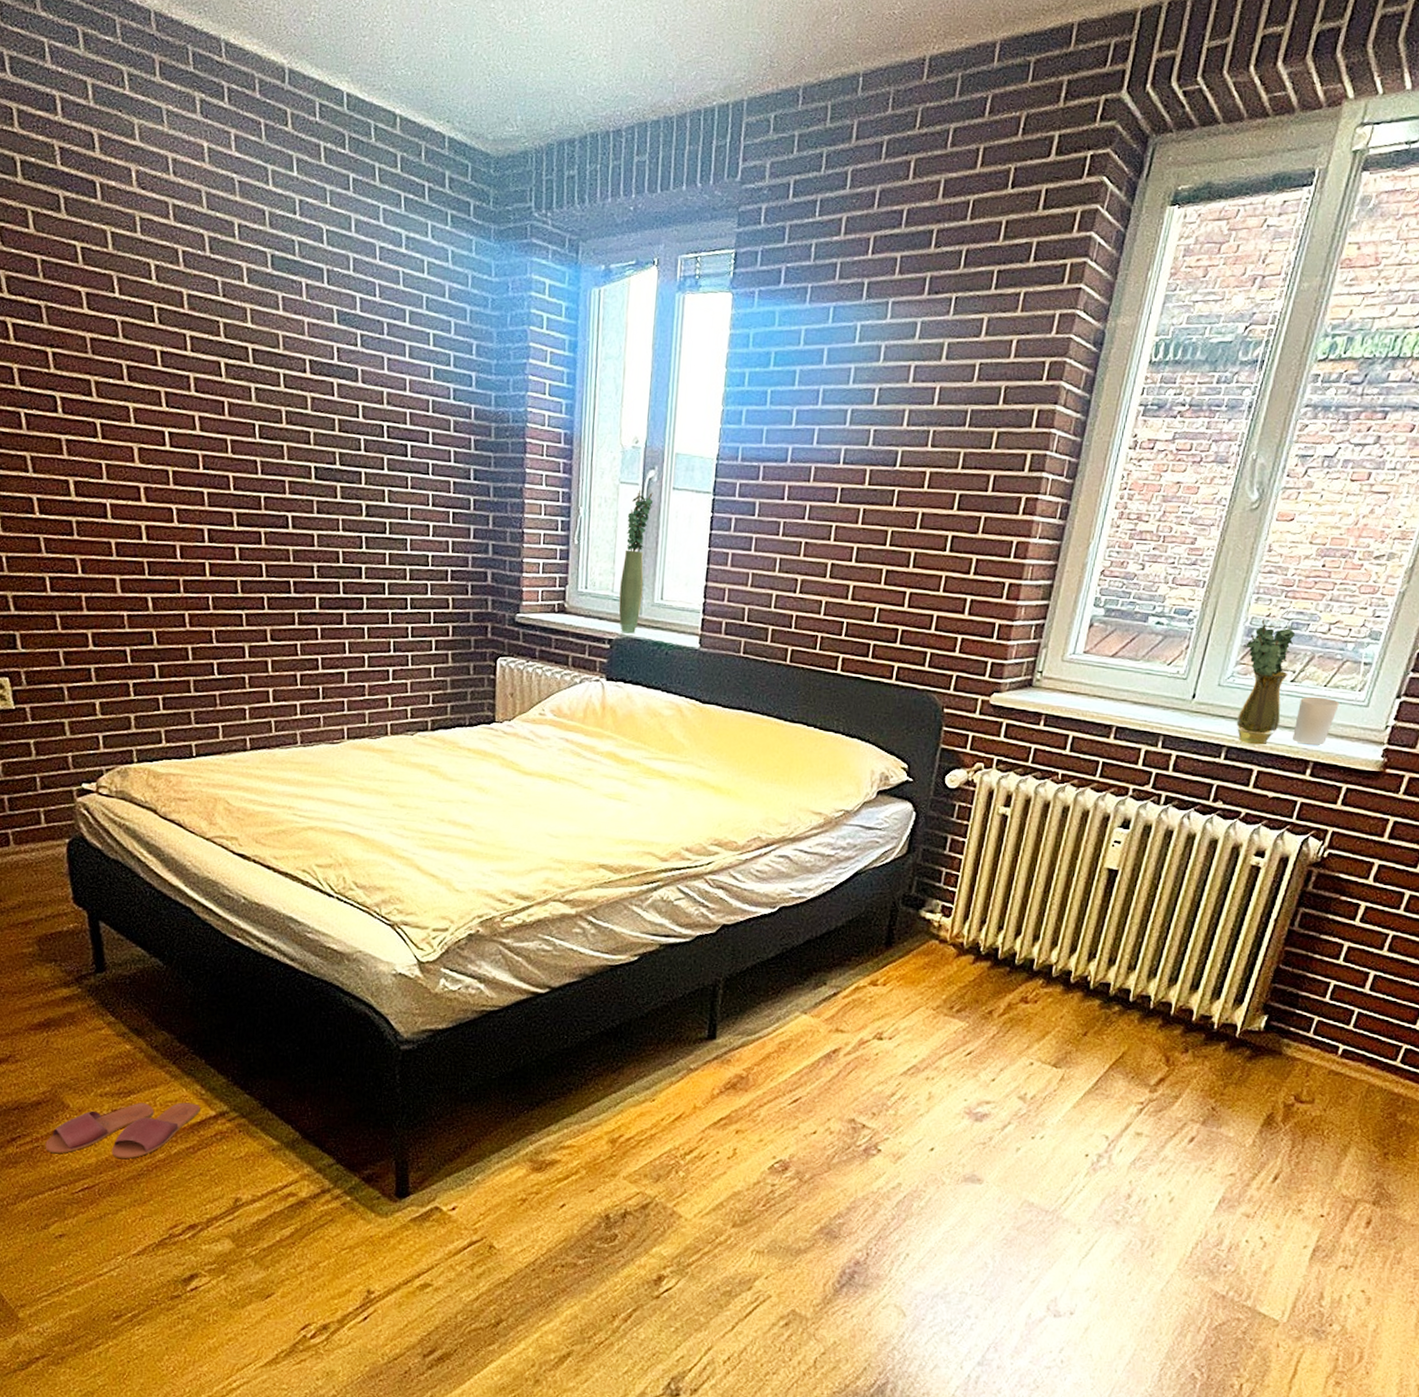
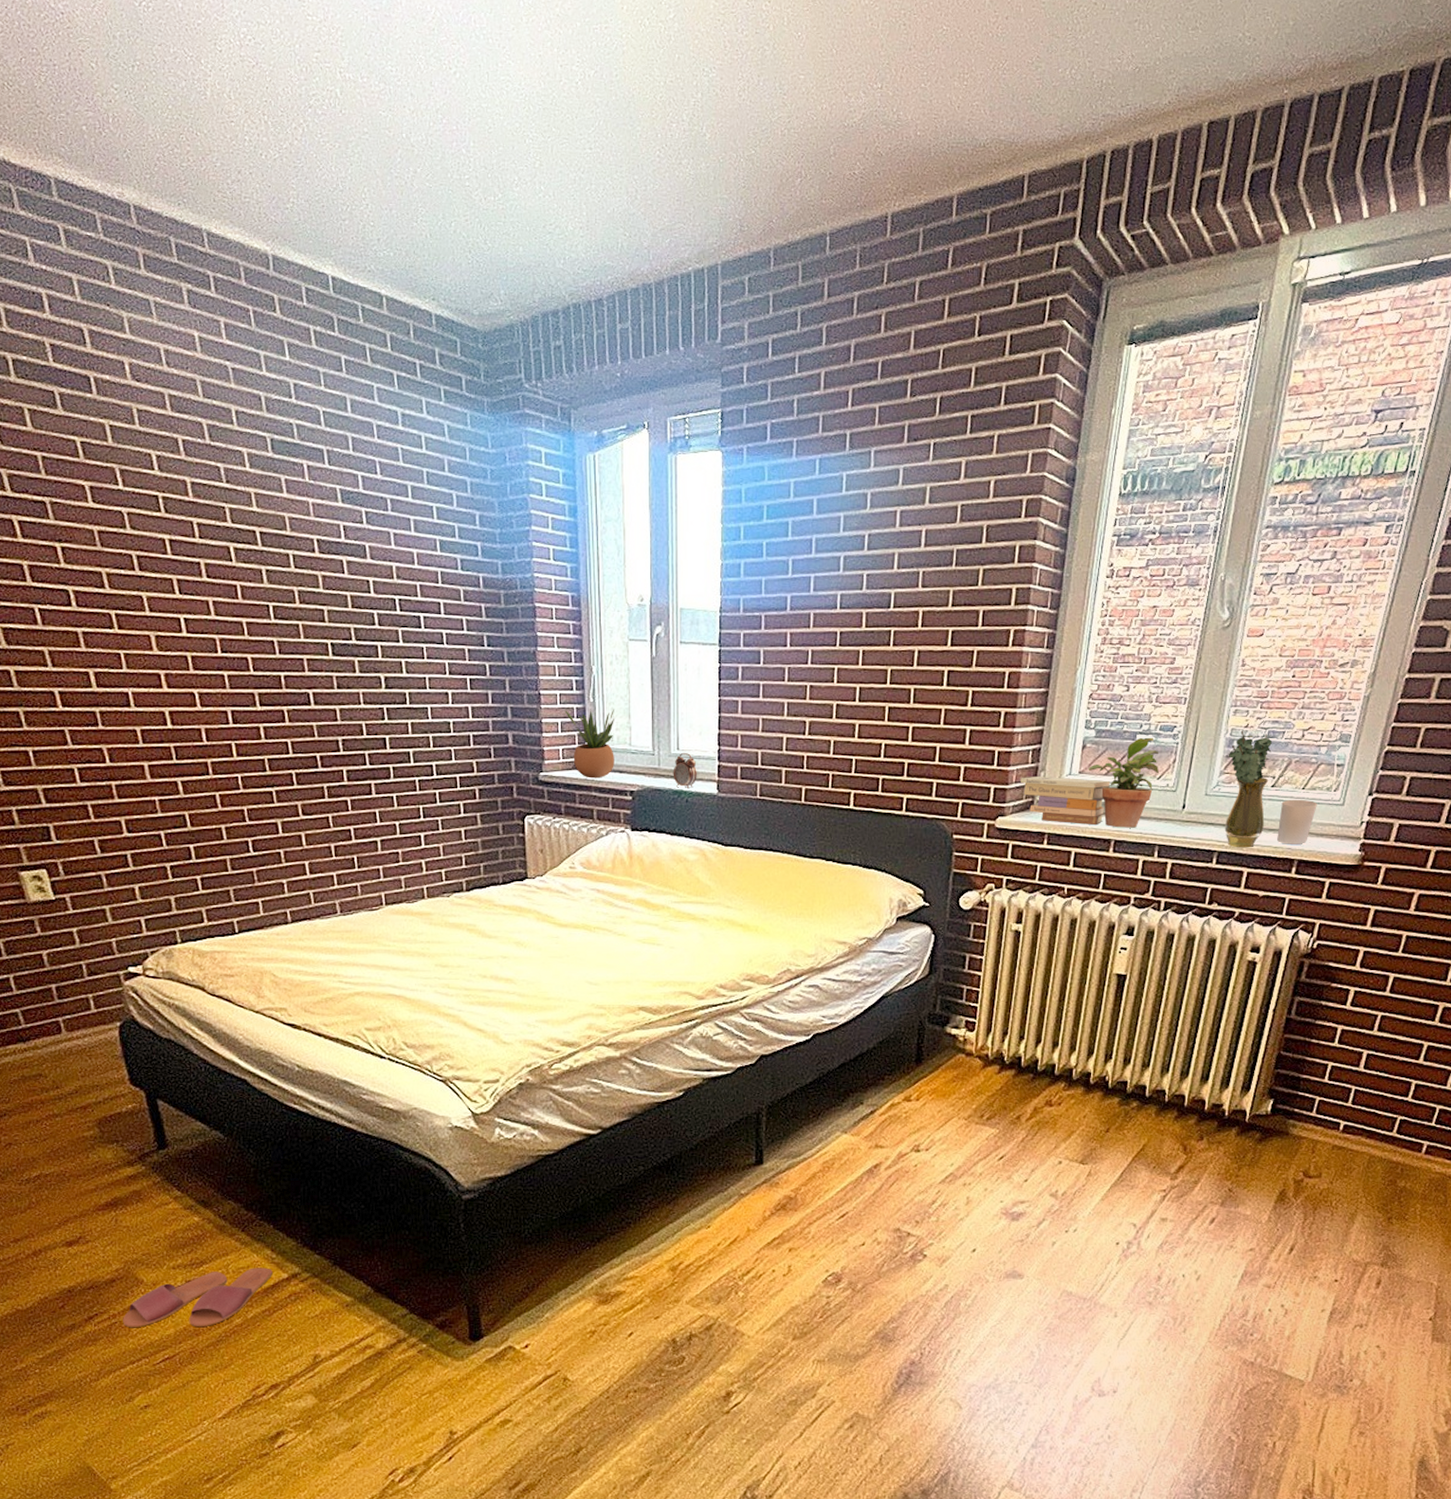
potted plant: none [547,551,599,624] -> present [564,709,615,778]
vase: present [618,489,654,634] -> none [637,645,663,784]
alarm clock: none [654,603,680,641] -> present [673,753,697,789]
books: none [1020,653,1117,710] -> present [1021,777,1111,826]
potted plant: none [1093,619,1171,715] -> present [1088,737,1159,828]

